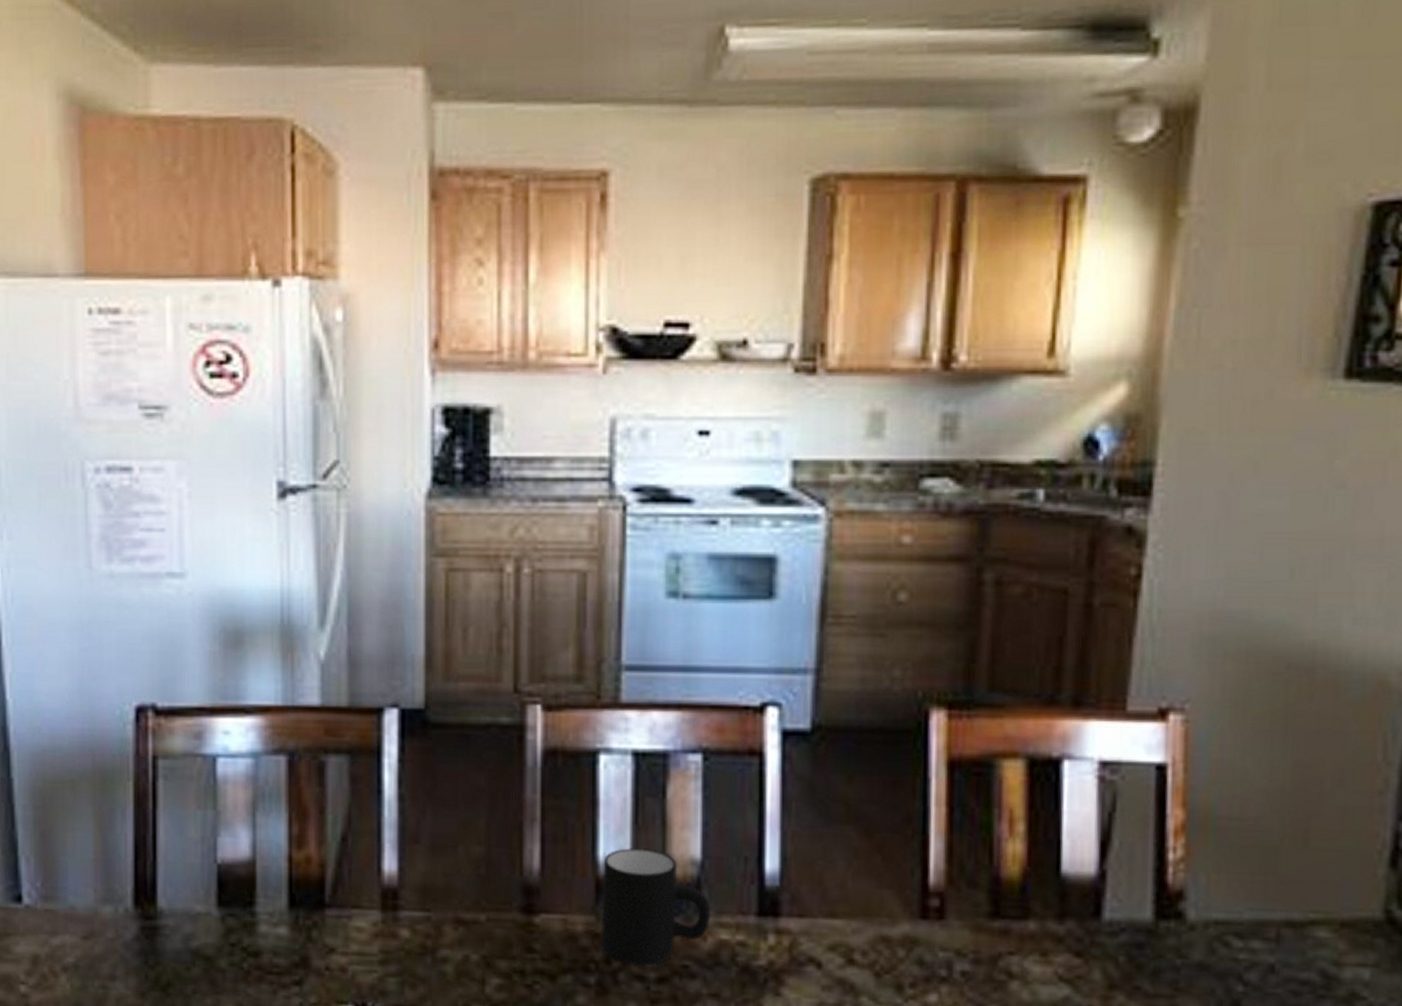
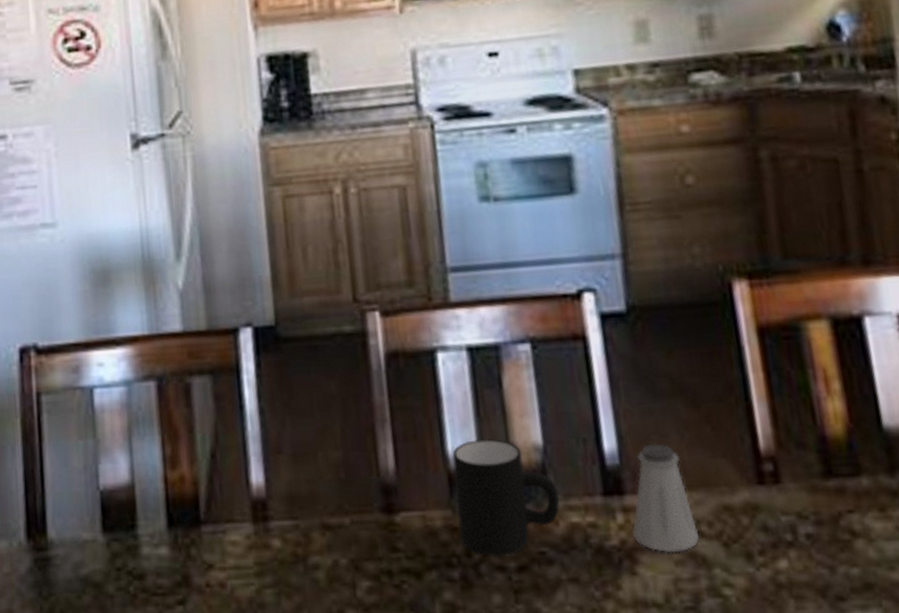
saltshaker: none [782,868,852,978] -> present [631,443,700,554]

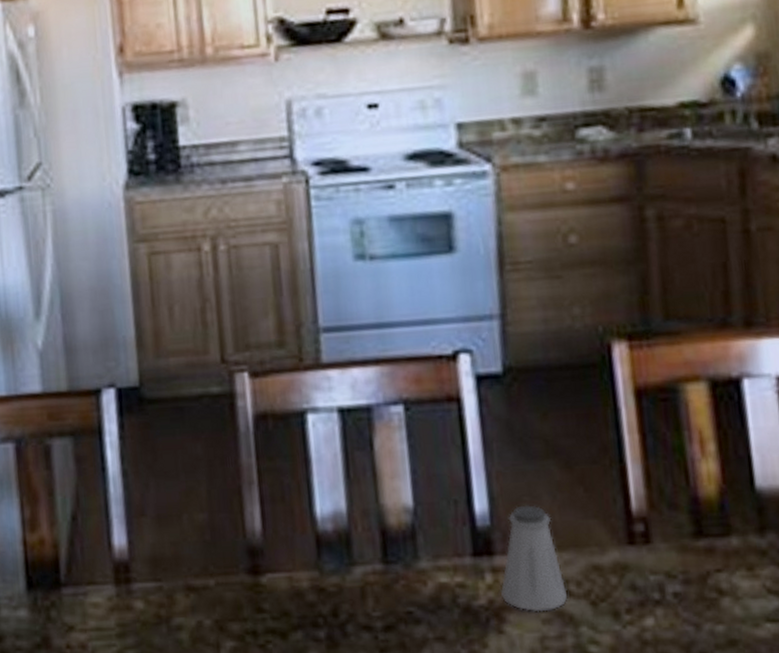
mug: present [452,438,560,557] -> none [321,500,429,617]

